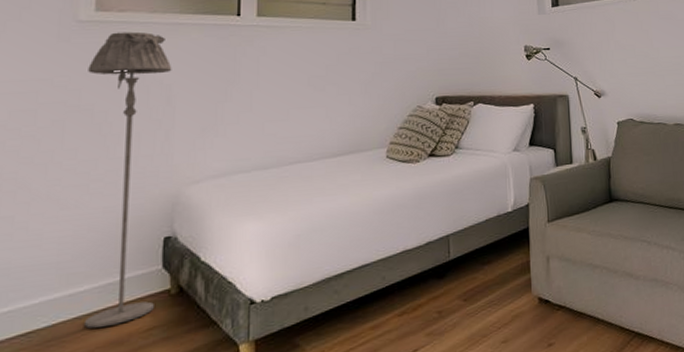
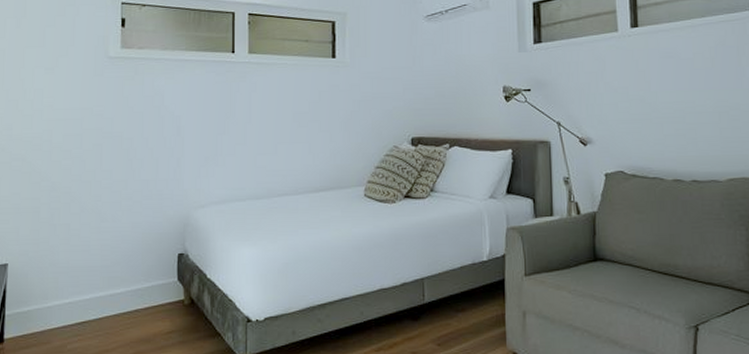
floor lamp: present [83,31,172,329] -> none [117,67,181,325]

